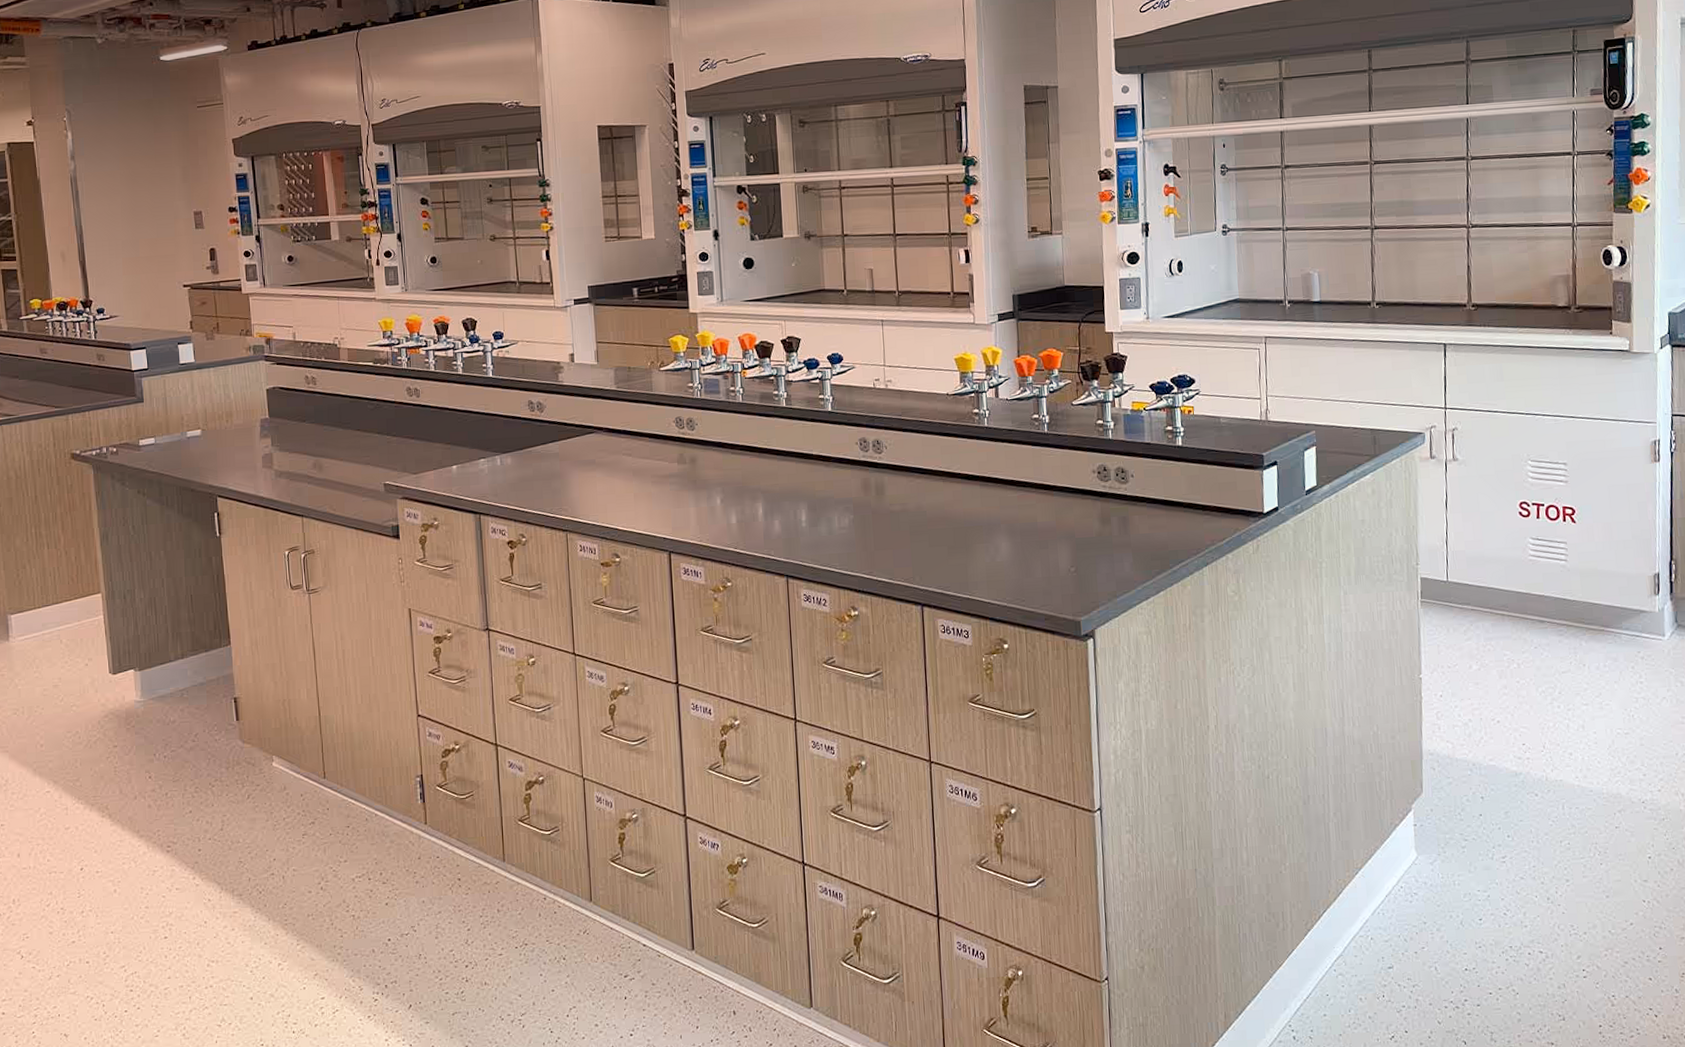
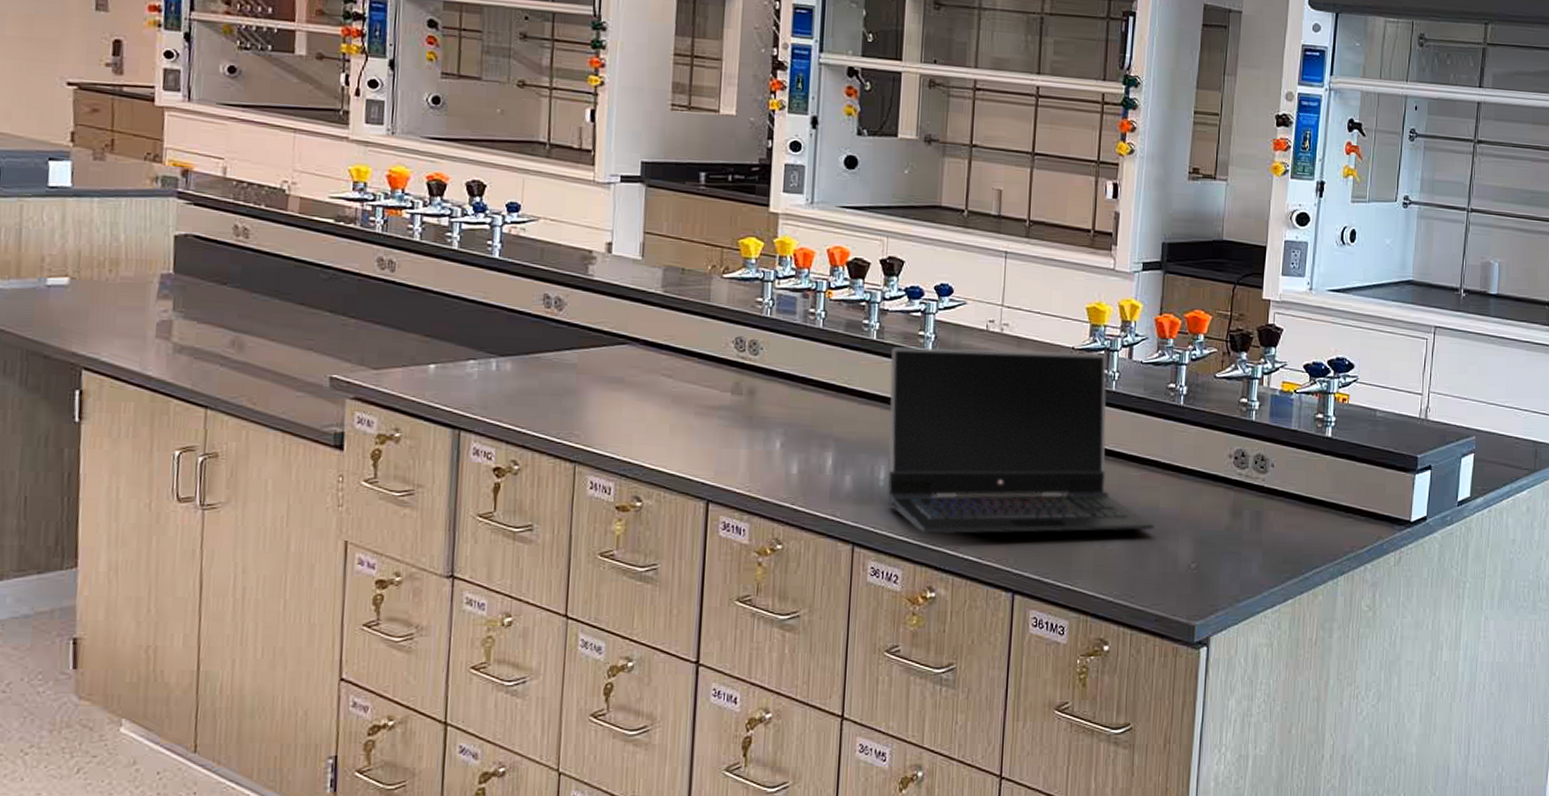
laptop computer: none [799,397,1035,563] -> present [887,347,1155,534]

